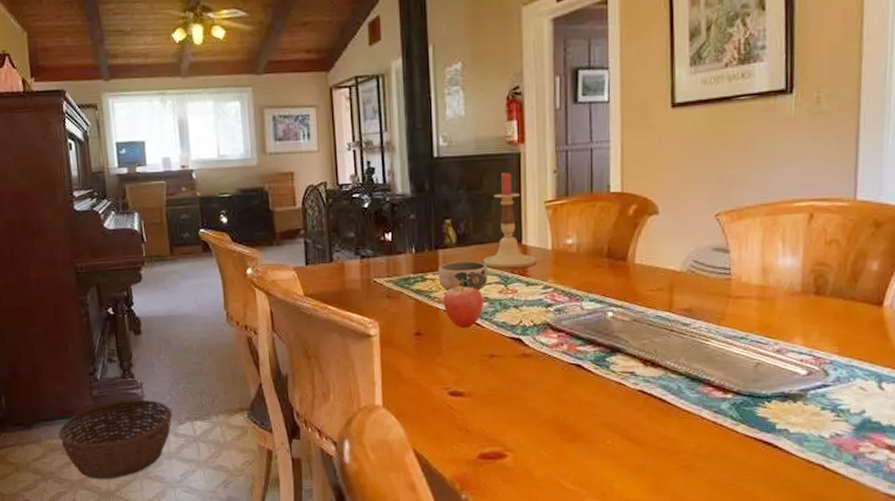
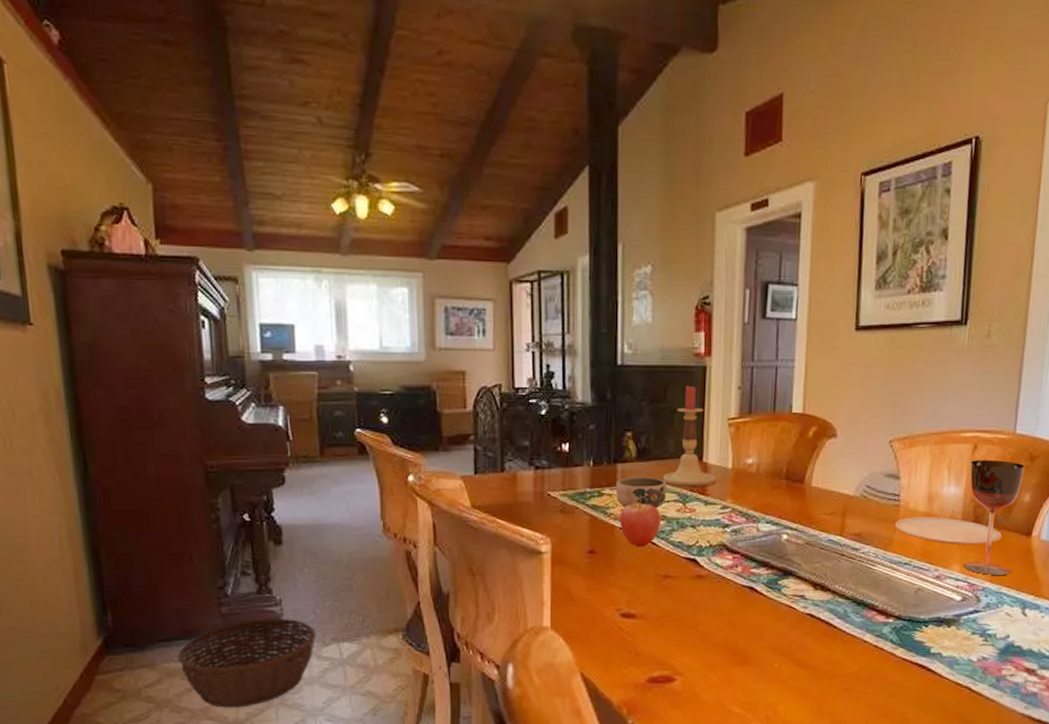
plate: none [727,289,848,317] -> present [895,517,1001,544]
wineglass: none [806,228,870,349] -> present [963,459,1025,576]

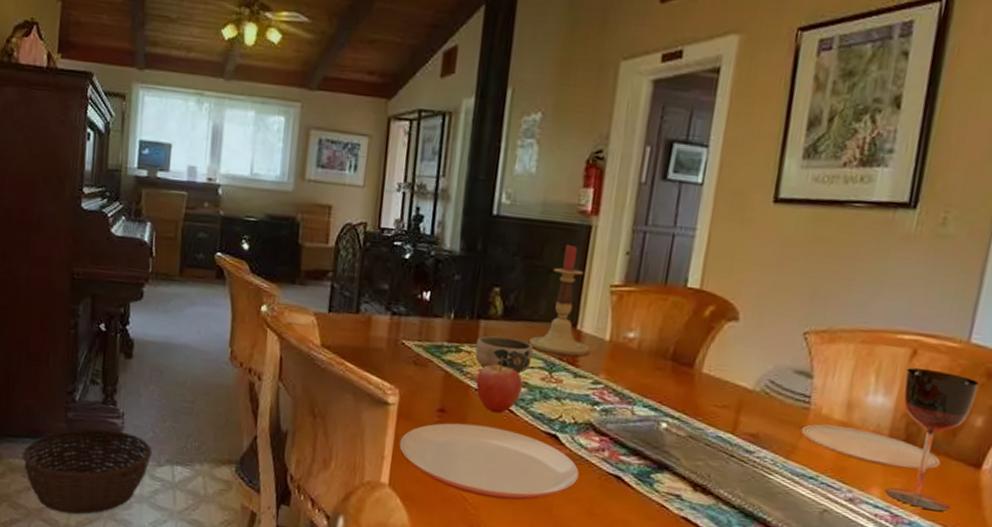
plate: none [556,560,718,623] -> present [399,423,579,500]

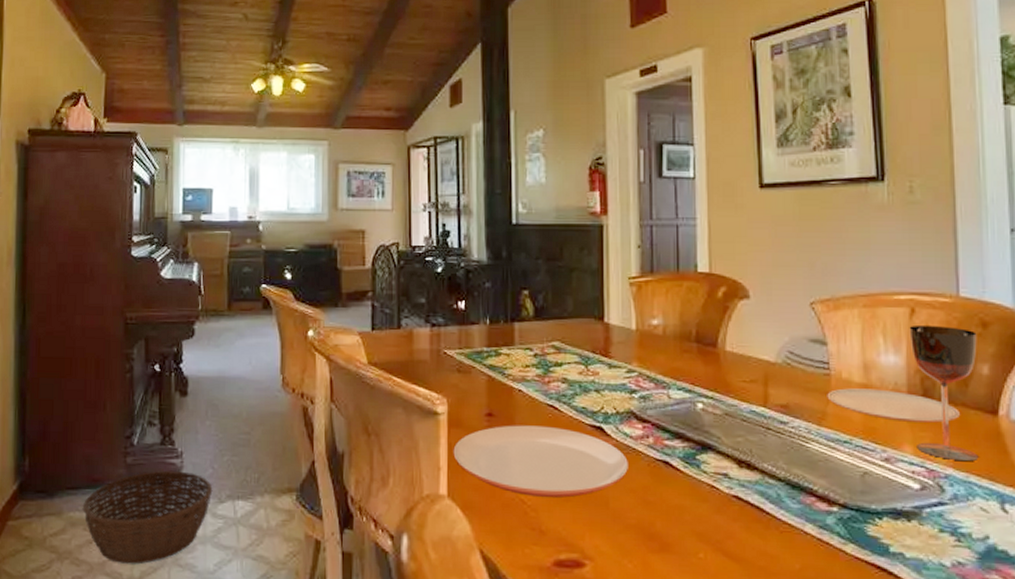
bowl: present [475,336,533,374] -> none [514,337,567,371]
fruit: present [476,355,523,414] -> none [518,354,562,412]
candlestick: present [529,244,590,357] -> none [563,243,620,349]

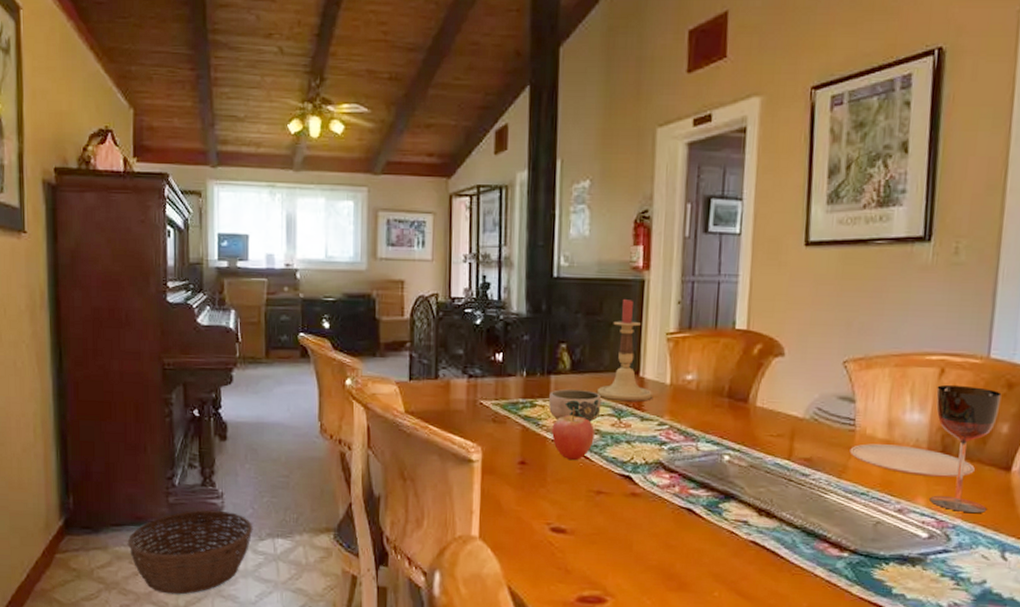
plate: present [453,425,628,498] -> none [486,473,654,541]
bowl: none [514,337,567,371] -> present [549,389,602,422]
fruit: none [518,354,562,412] -> present [552,406,594,461]
candlestick: none [563,243,620,349] -> present [598,298,654,402]

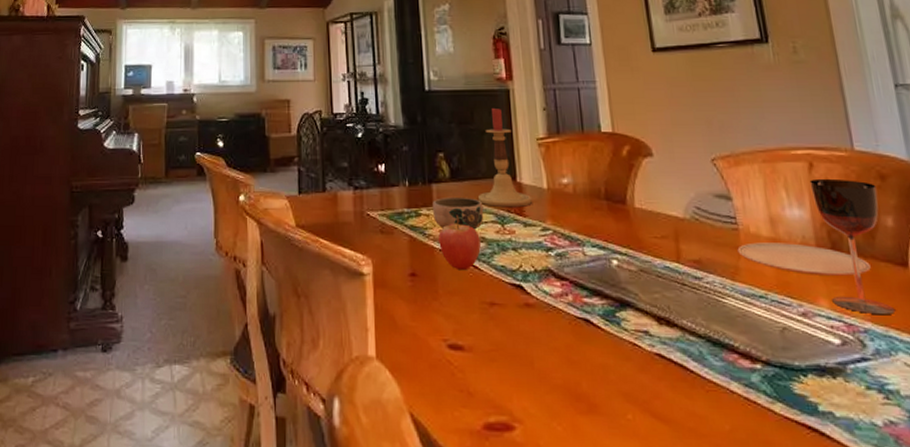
basket: present [127,509,253,595] -> none [27,335,151,432]

